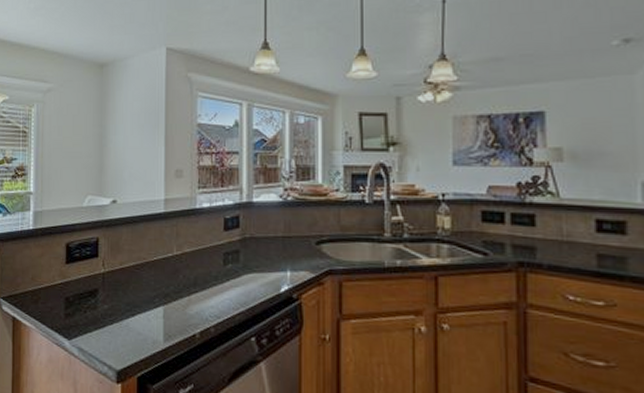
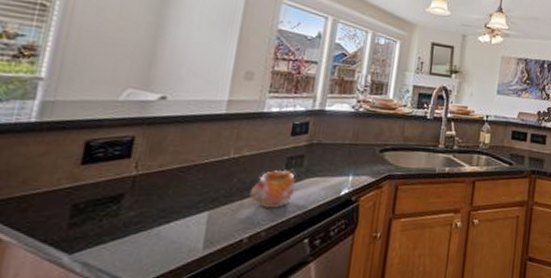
mug: none [195,265,235,306] -> present [249,169,296,209]

